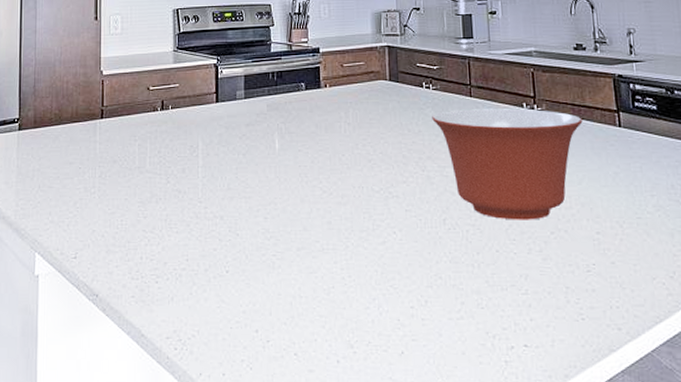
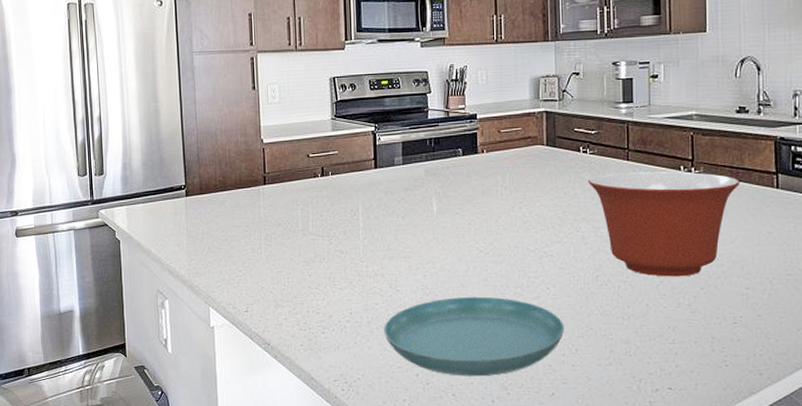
saucer: none [222,242,413,333] -> present [384,297,565,377]

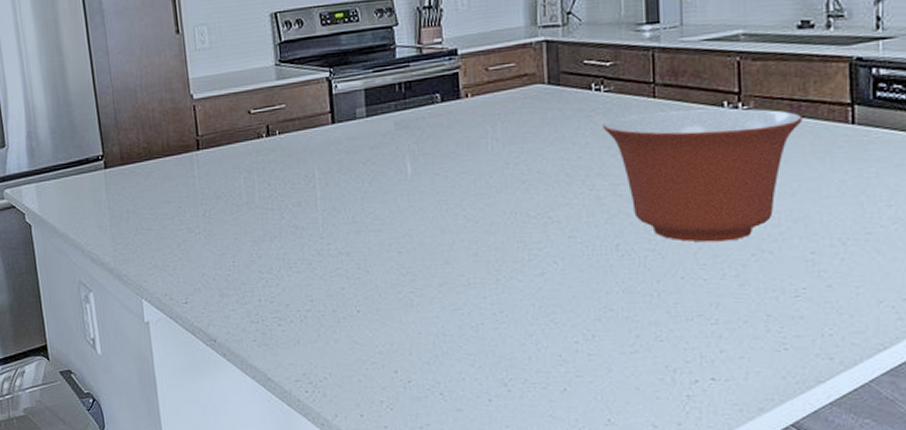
saucer: present [384,297,565,377] -> none [352,275,577,372]

